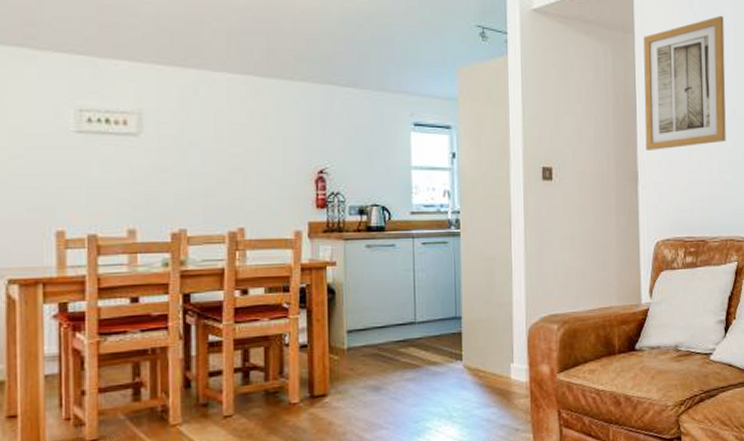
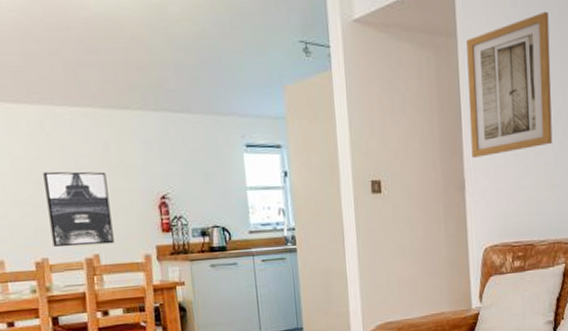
wall art: none [192,138,263,219] -> present [43,171,114,248]

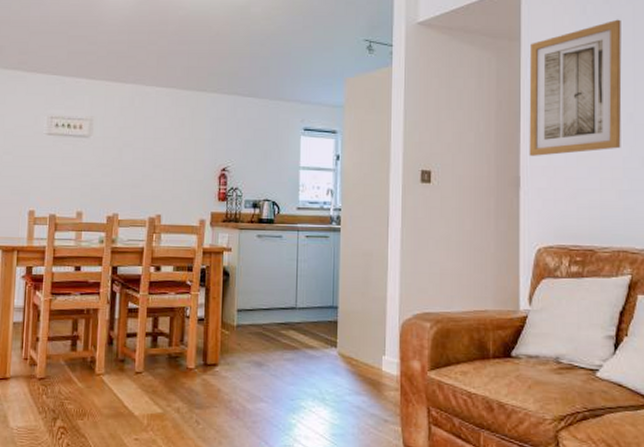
wall art: present [43,171,114,248] -> none [124,139,178,207]

